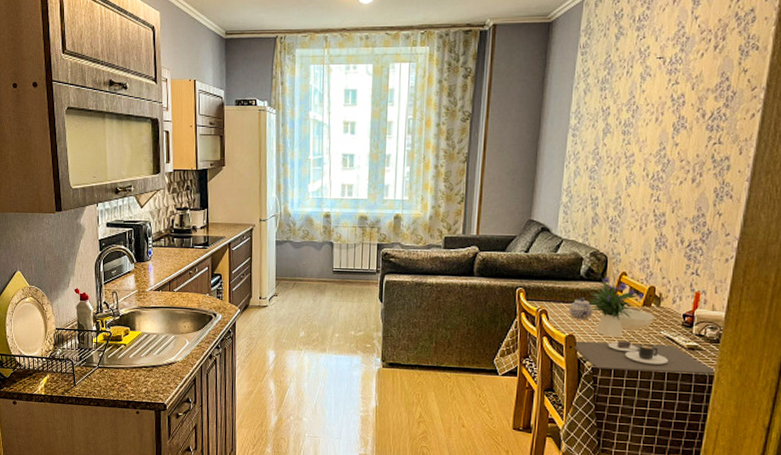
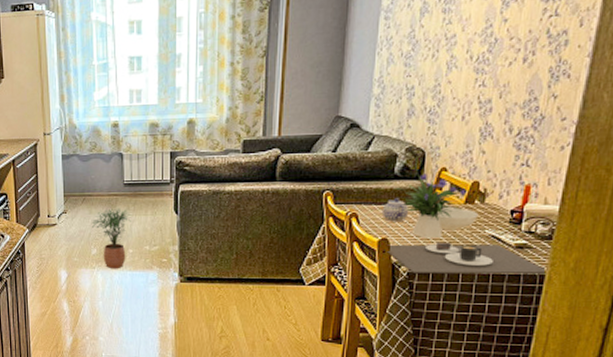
potted plant: none [300,293,339,351] -> present [91,208,131,268]

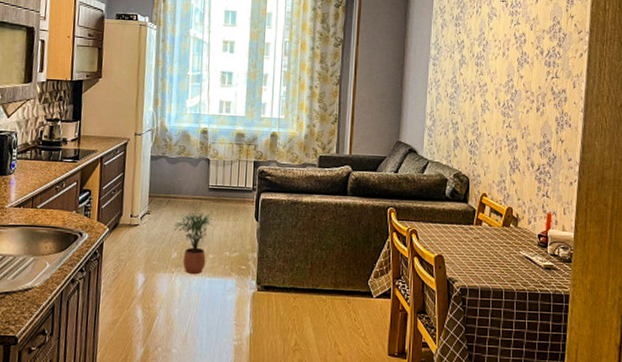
teapot: present [381,198,409,222] -> none [436,218,459,240]
place setting: present [384,242,548,275] -> none [440,260,571,295]
flower arrangement: present [393,172,466,239] -> none [445,196,503,257]
bowl: present [437,206,479,230] -> none [482,228,514,250]

